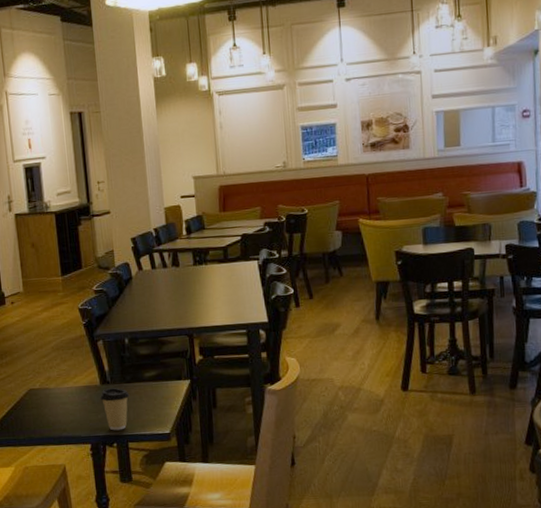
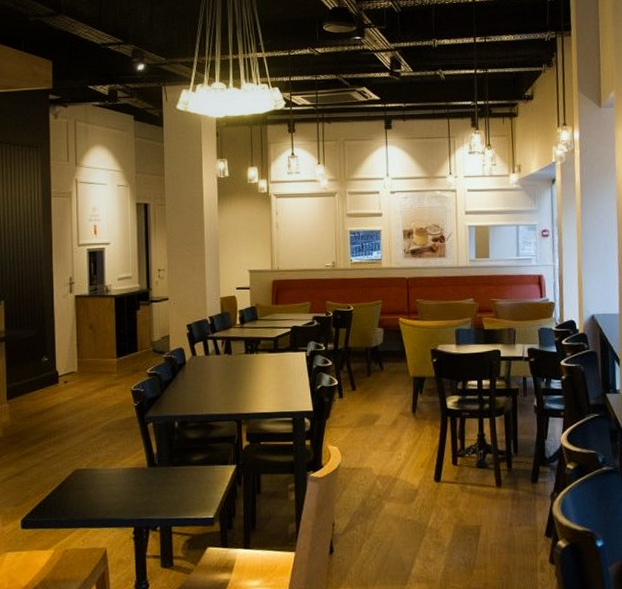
coffee cup: present [100,388,130,431] -> none [146,471,176,514]

